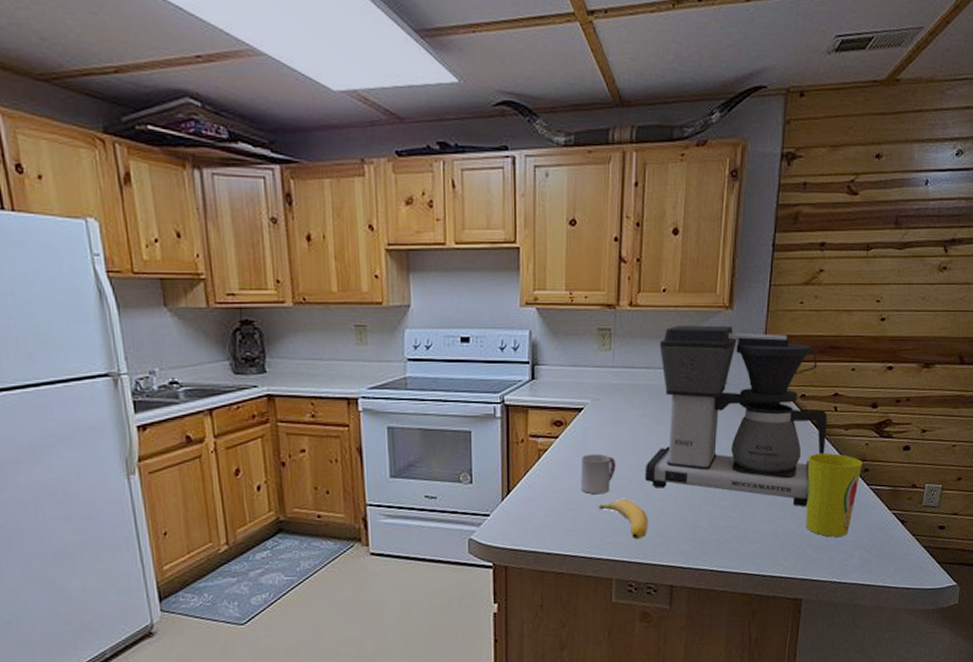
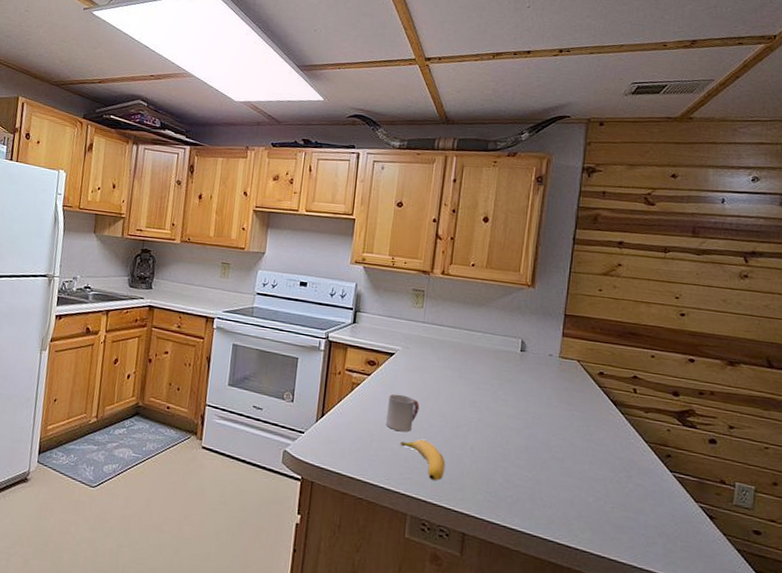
coffee maker: present [645,325,828,506] -> none [444,295,626,481]
cup: present [806,452,863,537] -> none [603,430,664,520]

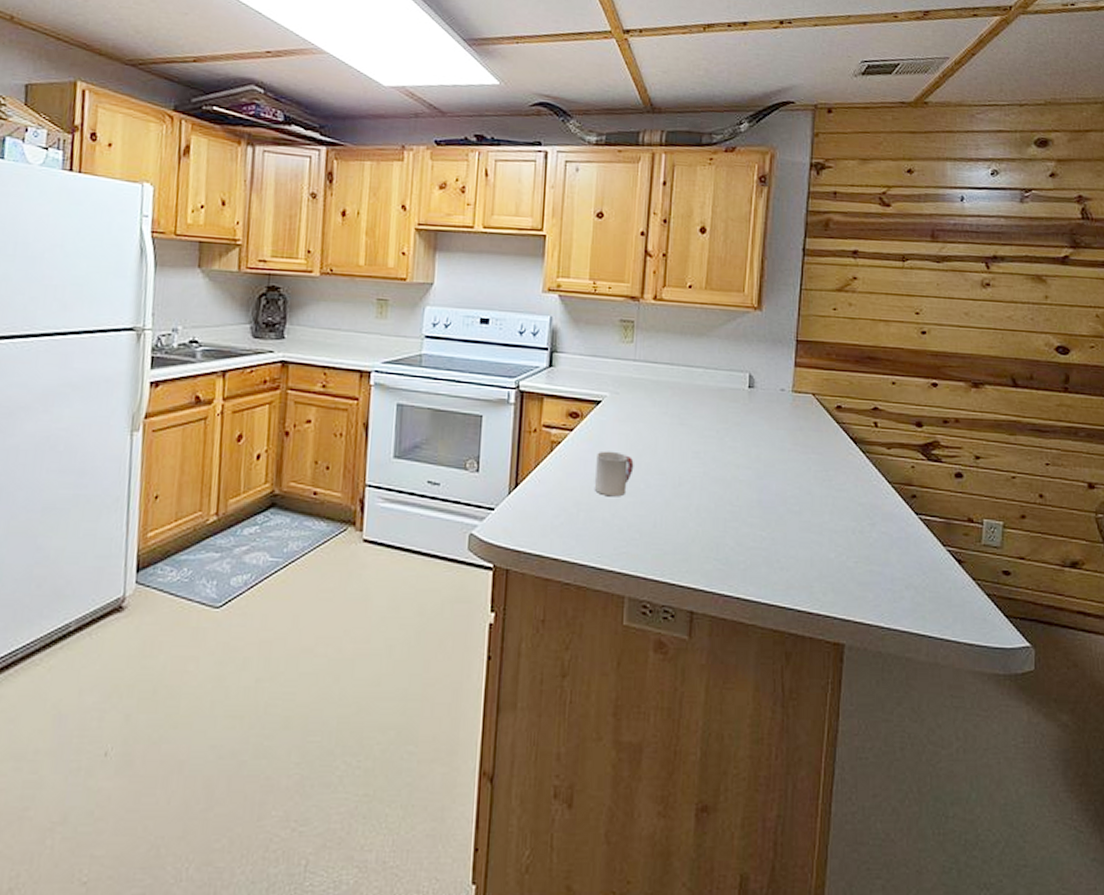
banana: present [399,439,446,481] -> none [612,504,667,553]

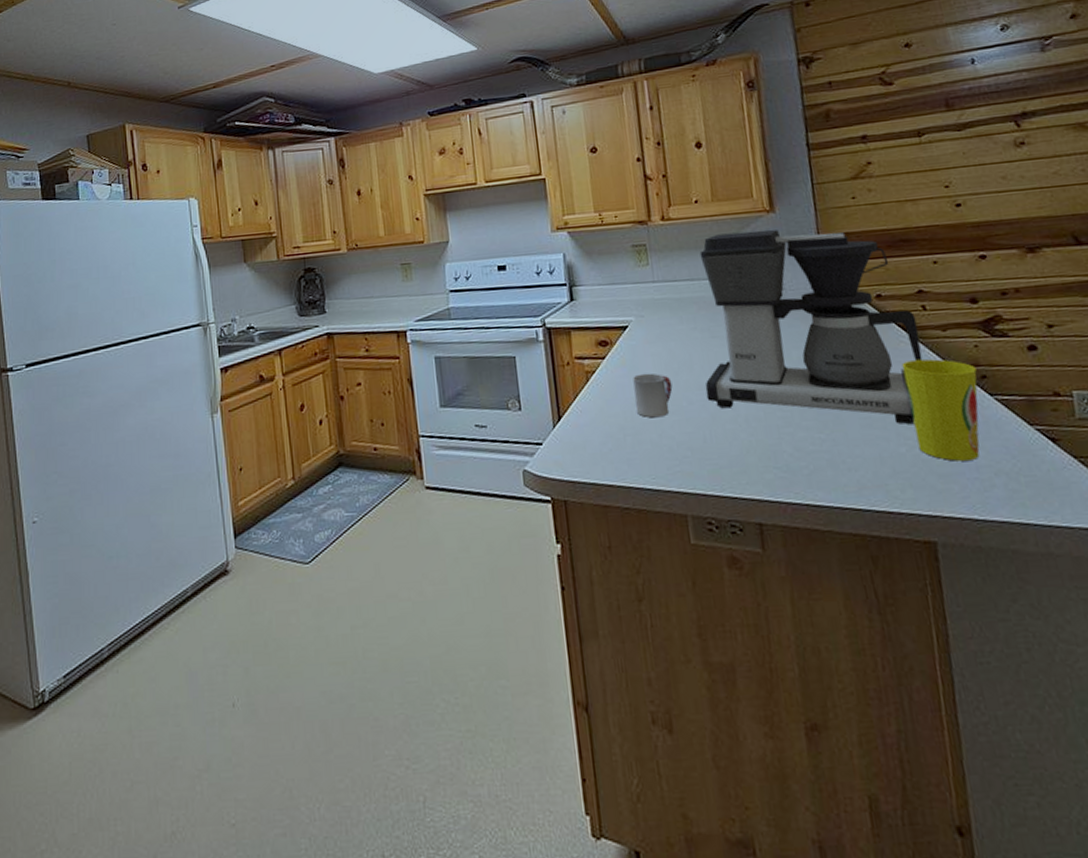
coffee maker: none [664,323,867,532] -> present [699,229,923,424]
cup: none [846,472,909,572] -> present [901,359,980,461]

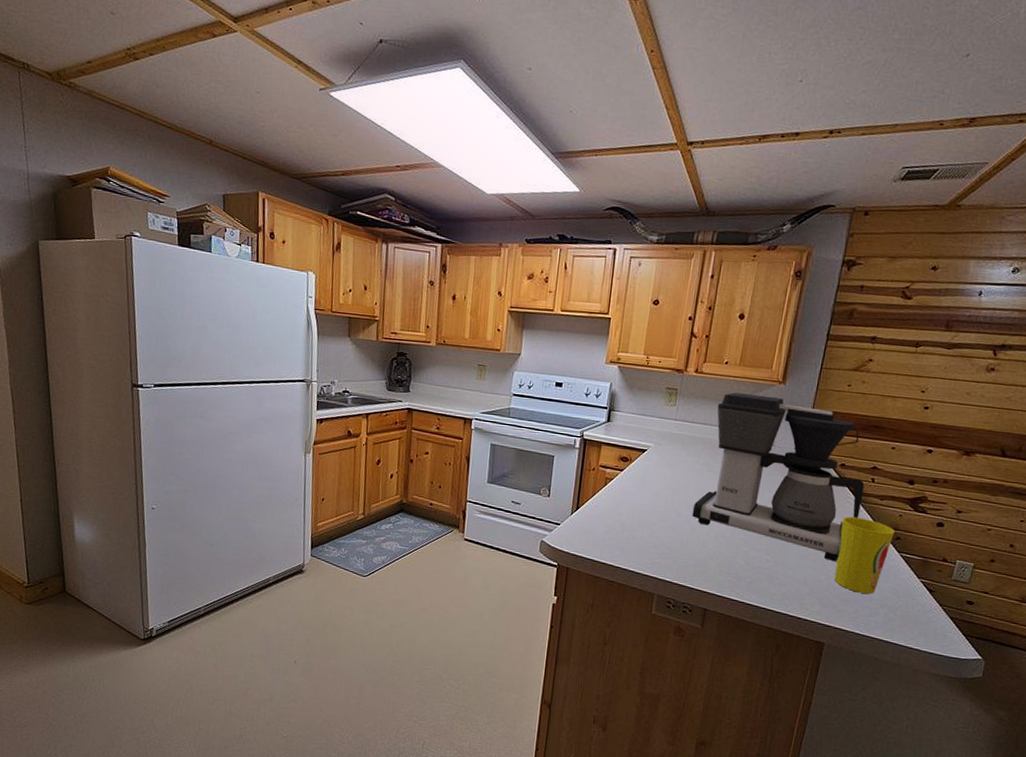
cup: present [633,373,673,418] -> none [636,487,669,522]

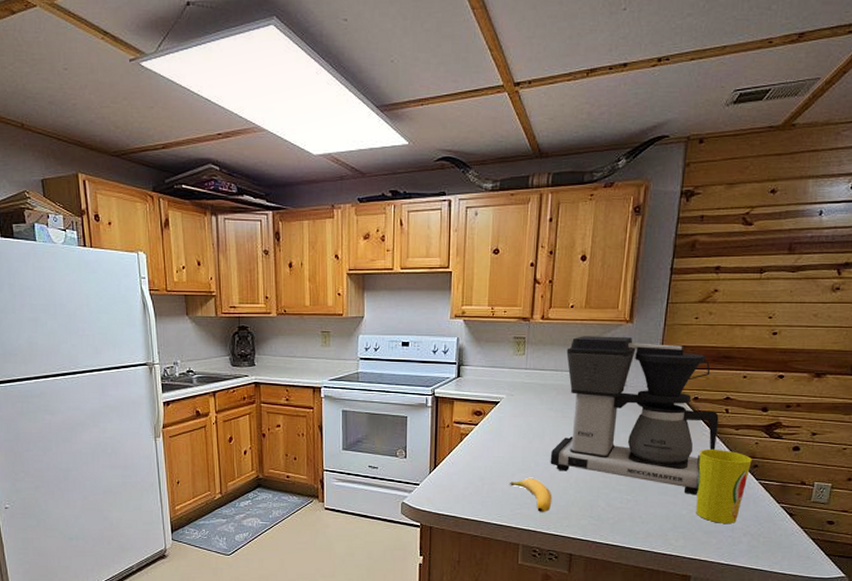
banana: none [649,528,691,565] -> present [509,478,552,513]

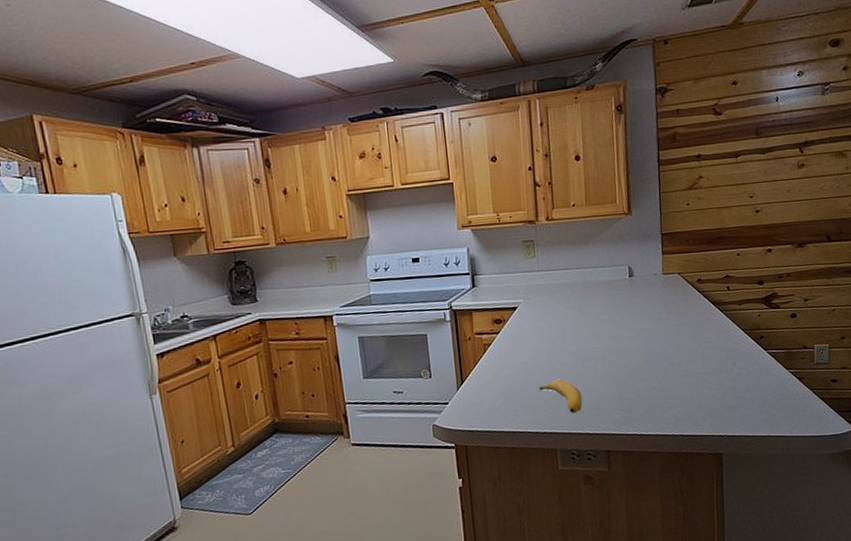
coffee maker: present [550,336,719,494] -> none [574,229,724,373]
cup: present [696,448,752,523] -> none [710,325,758,397]

